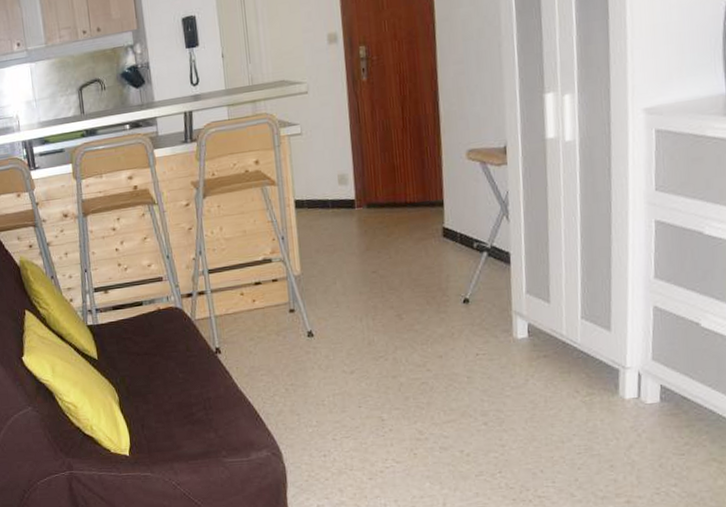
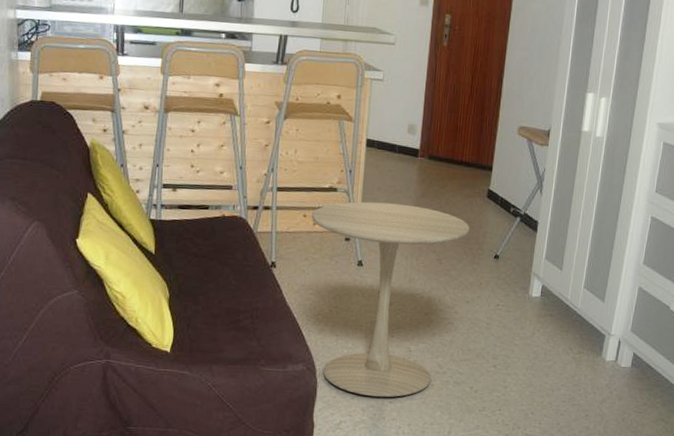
side table: none [248,261,429,476] -> present [311,201,470,398]

